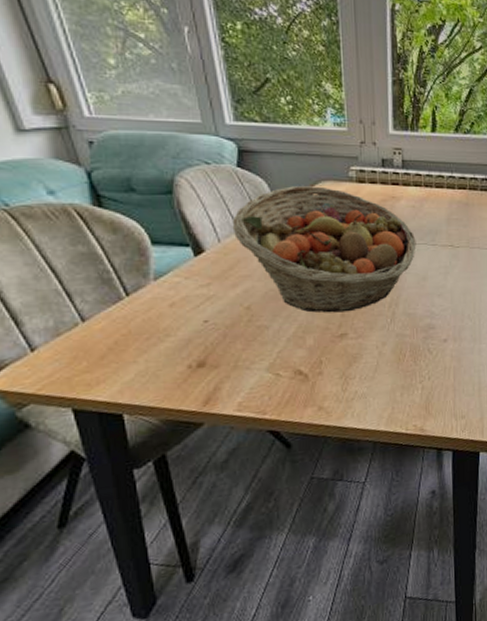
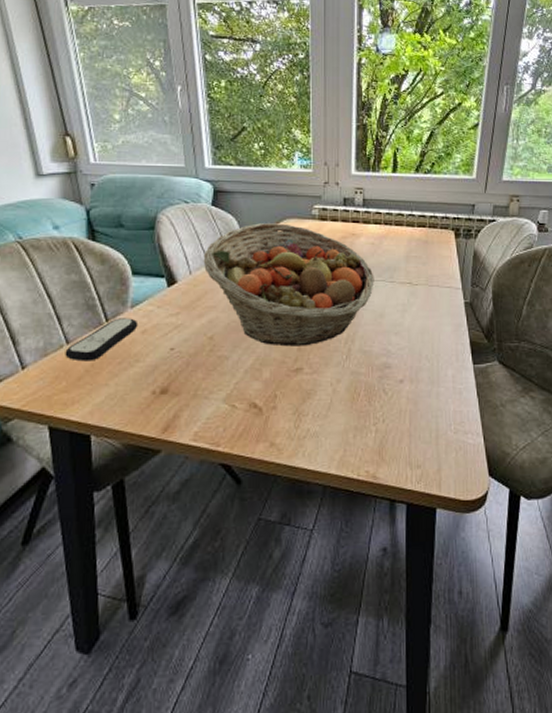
remote control: none [81,291,165,340] -> present [65,318,138,362]

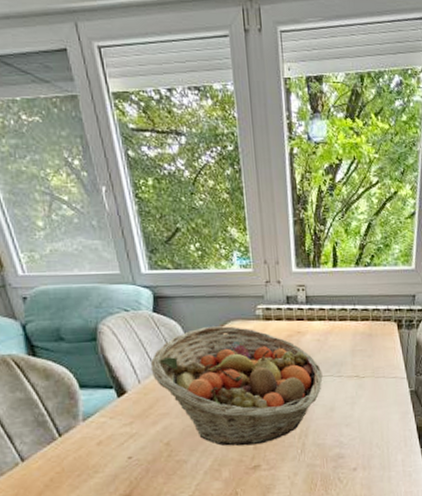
remote control: present [65,318,138,362] -> none [21,431,93,477]

